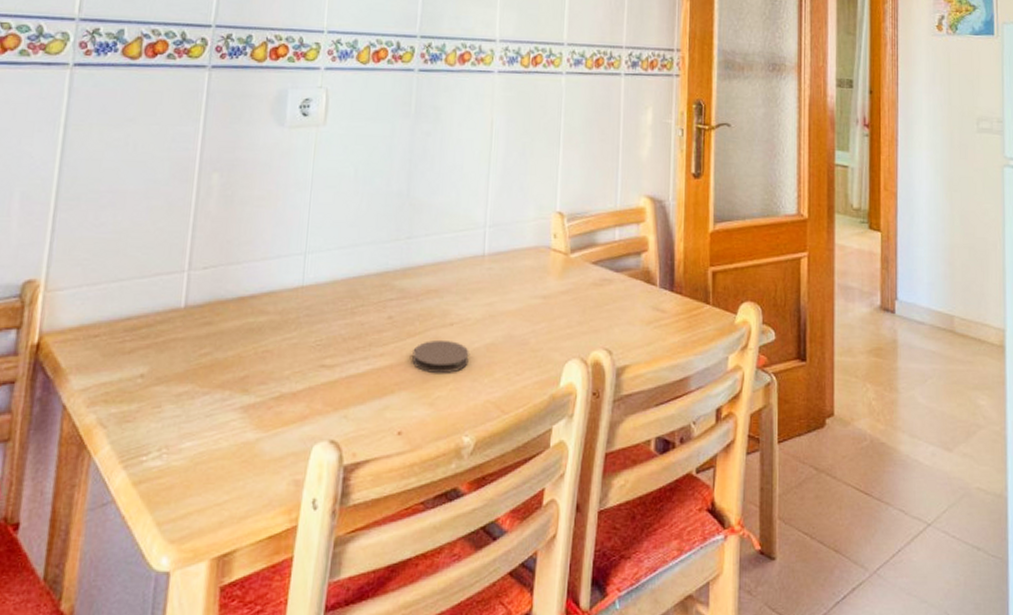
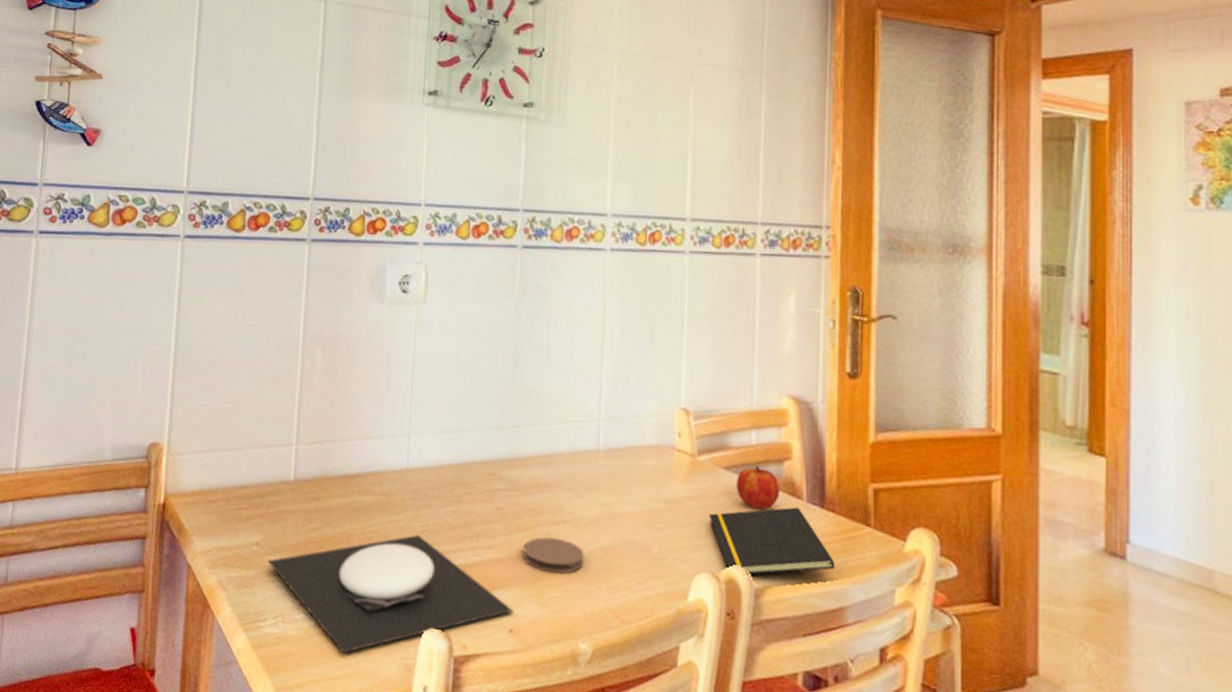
plate: none [154,350,403,477] -> present [268,534,514,653]
notepad: none [579,292,682,357] -> present [709,507,836,575]
fruit: none [602,259,639,298] -> present [736,466,780,510]

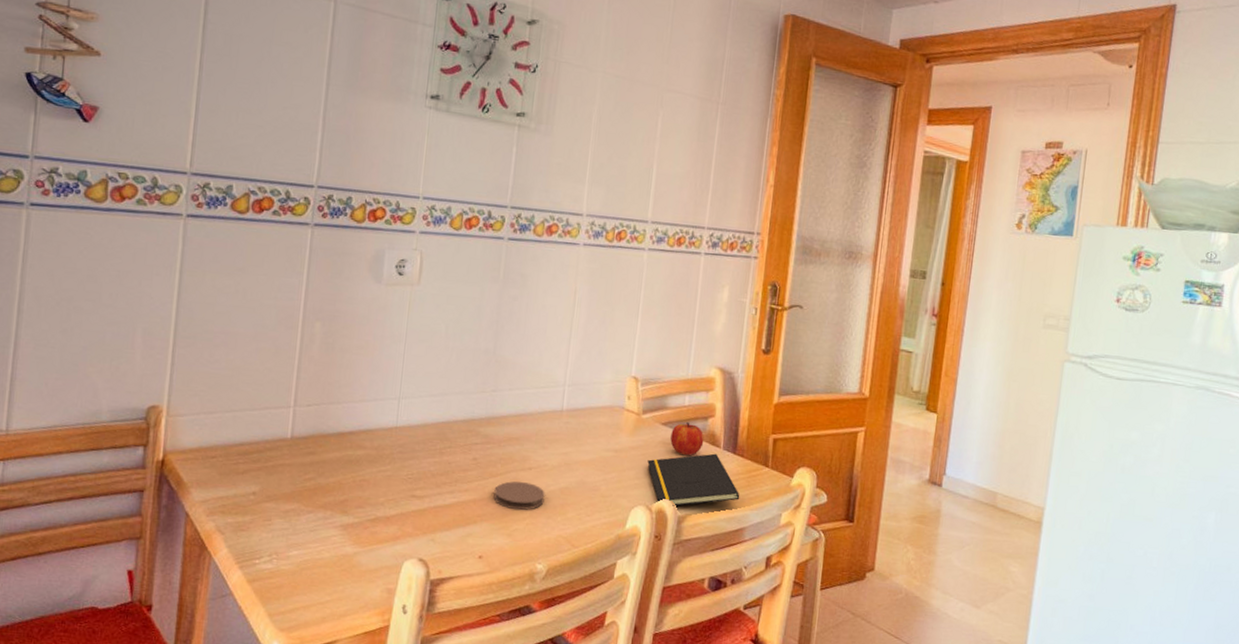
plate: present [268,534,514,653] -> none [264,482,484,582]

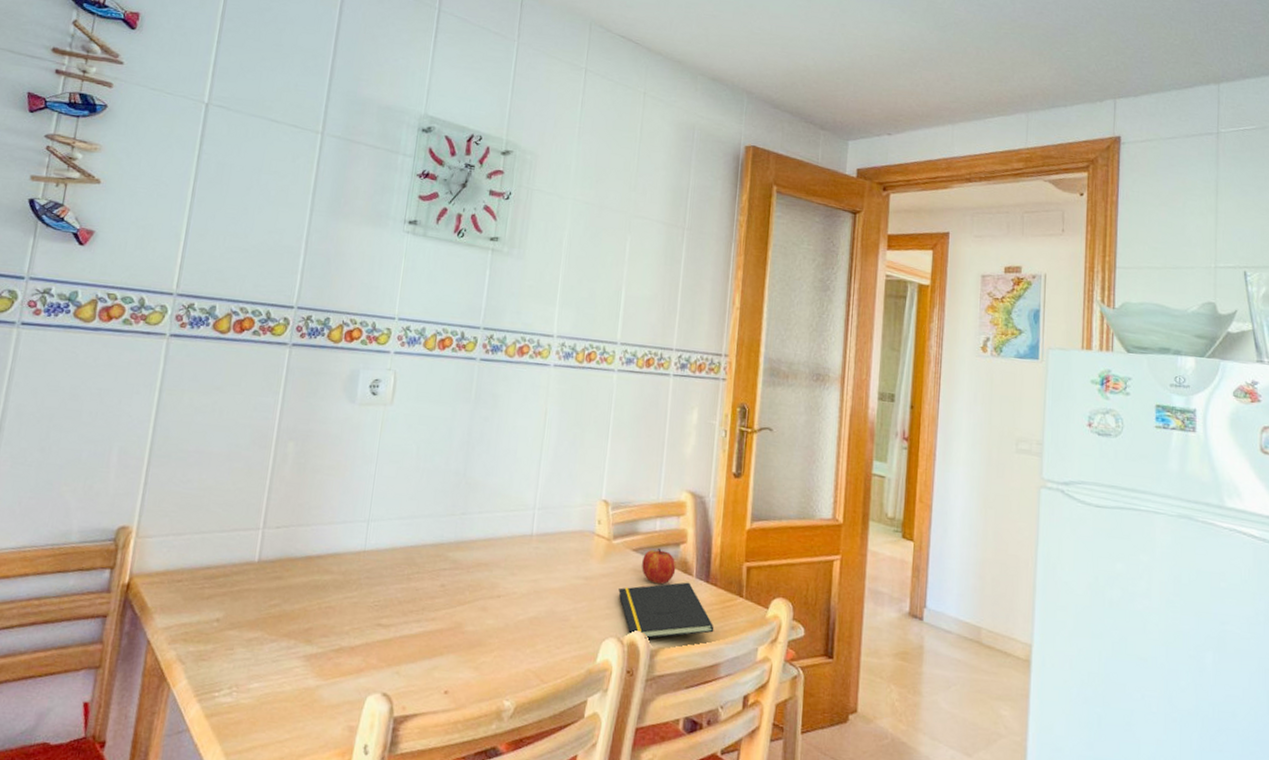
coaster: present [493,481,545,510] -> none [461,609,514,641]

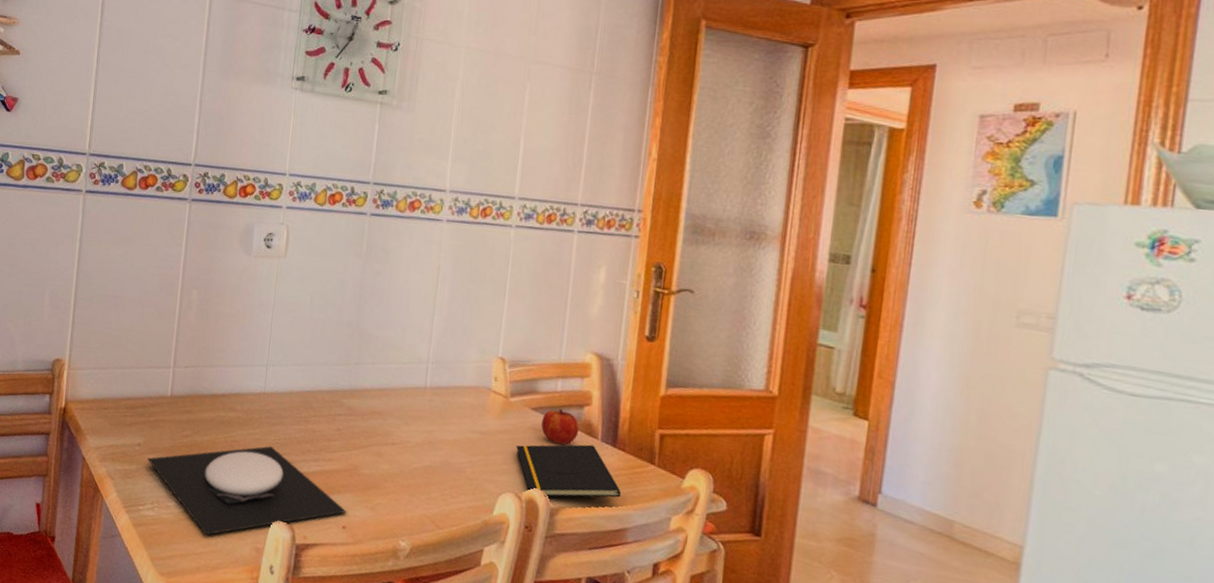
plate: none [227,609,450,718] -> present [148,446,347,535]

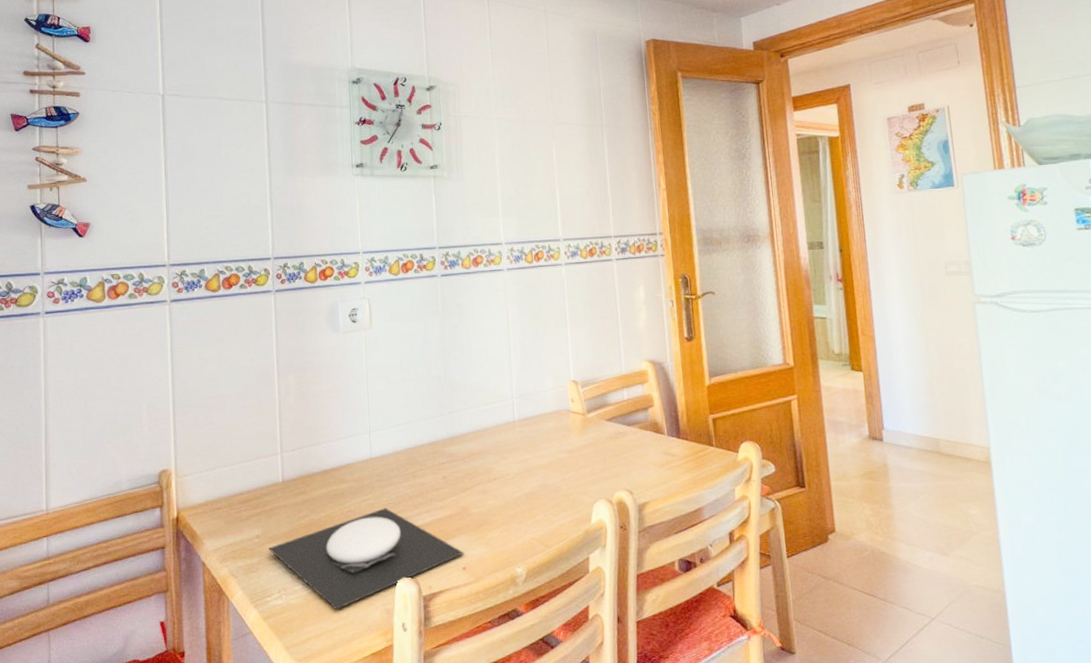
notepad: present [516,444,622,498] -> none [600,440,692,496]
fruit: present [541,409,580,445] -> none [617,415,649,447]

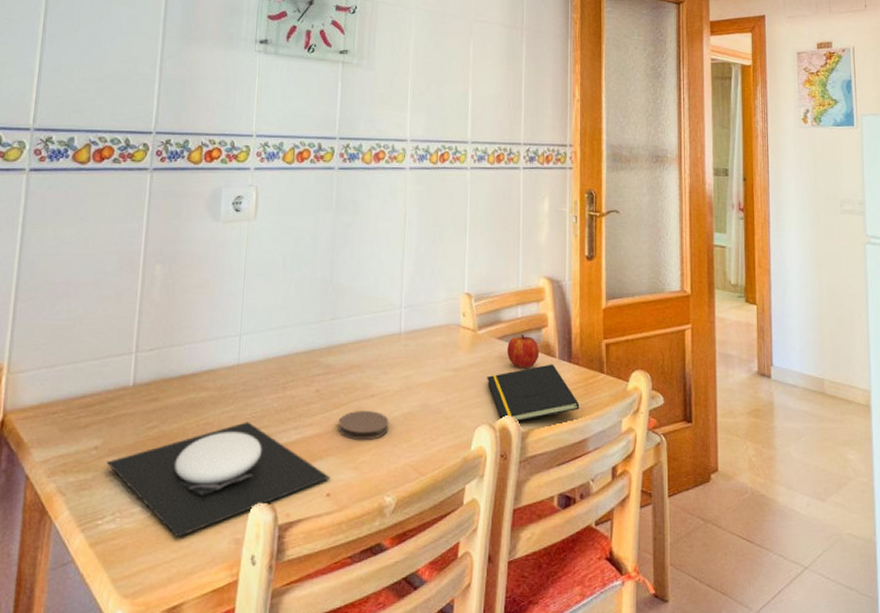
coaster: none [466,492,513,519] -> present [338,410,389,440]
notepad: none [600,440,692,496] -> present [487,364,580,422]
fruit: none [617,415,649,447] -> present [507,335,540,369]

